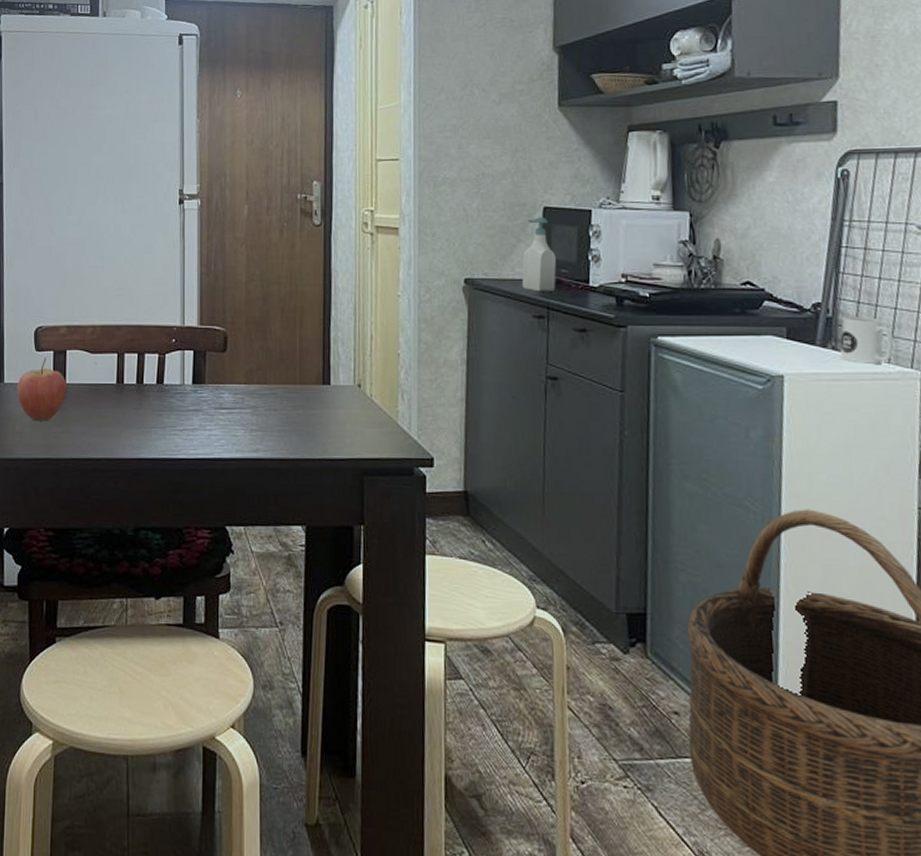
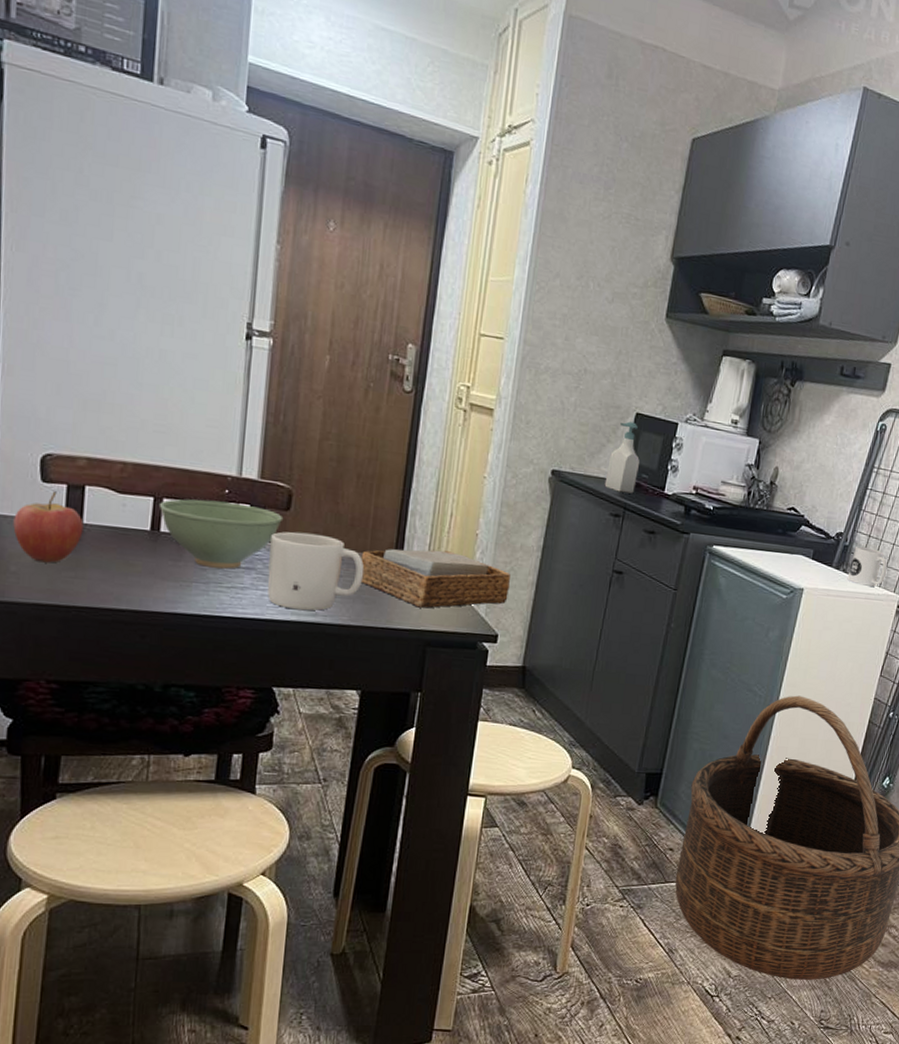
bowl: none [121,350,222,413] -> present [158,499,284,569]
mug: none [213,371,297,447] -> present [267,531,365,611]
napkin holder: none [292,374,439,435] -> present [360,549,511,608]

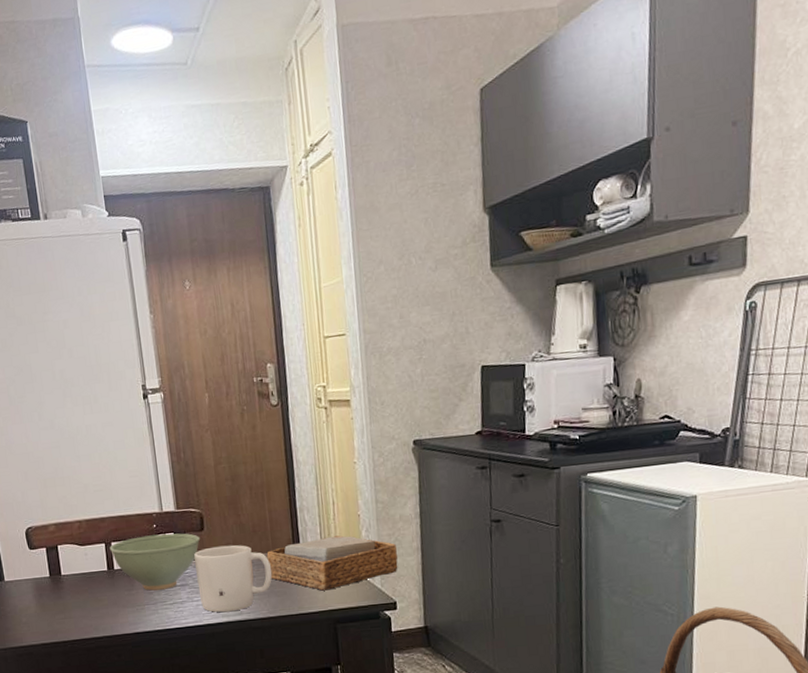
fruit: present [13,491,84,563] -> none [17,555,64,611]
soap bottle: present [604,421,640,494] -> none [464,375,496,445]
mug: present [847,545,888,587] -> none [745,436,793,478]

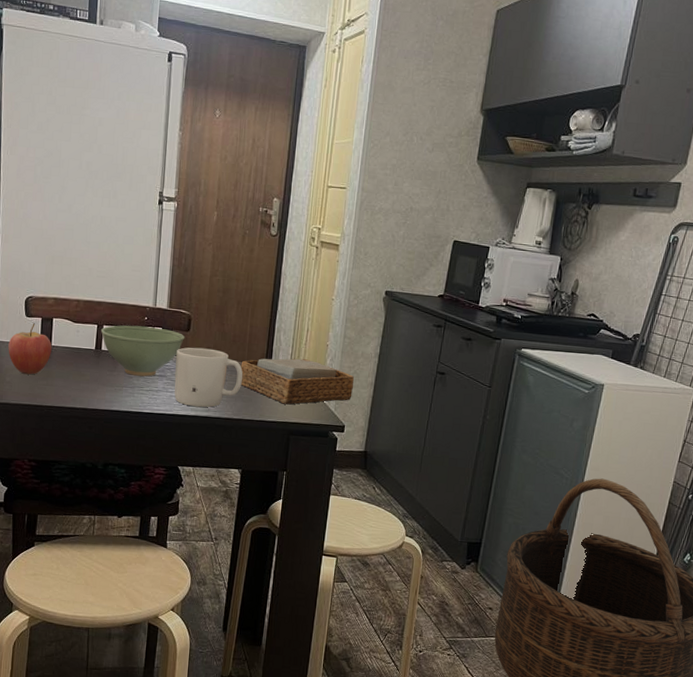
fruit: none [17,555,64,611] -> present [8,323,52,375]

